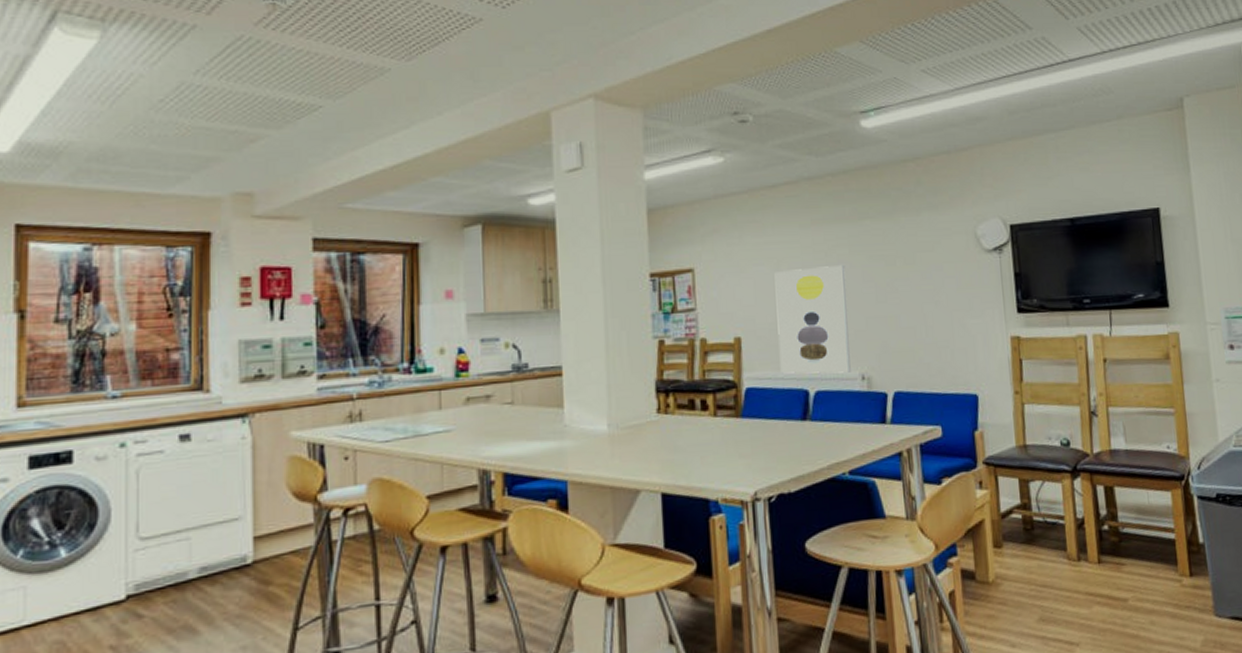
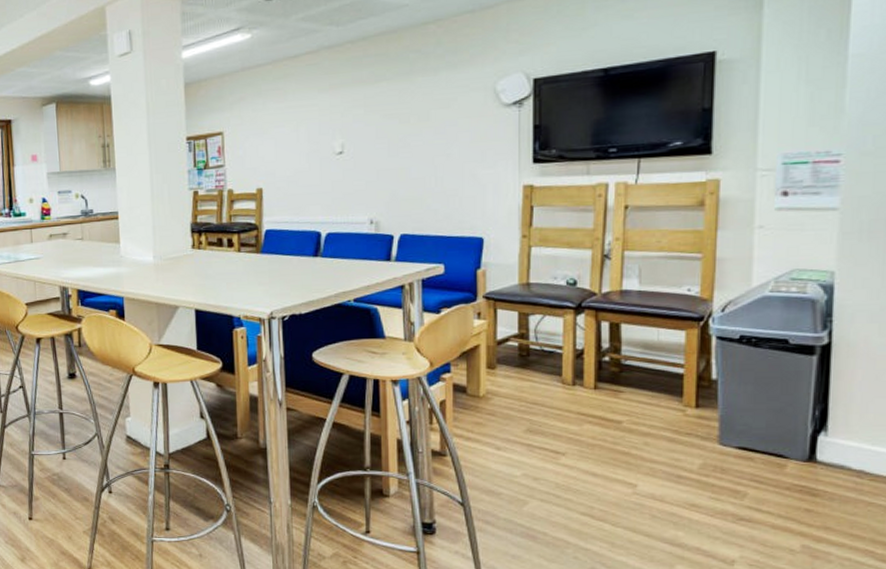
wall art: present [774,265,852,374] -> none [294,124,361,219]

